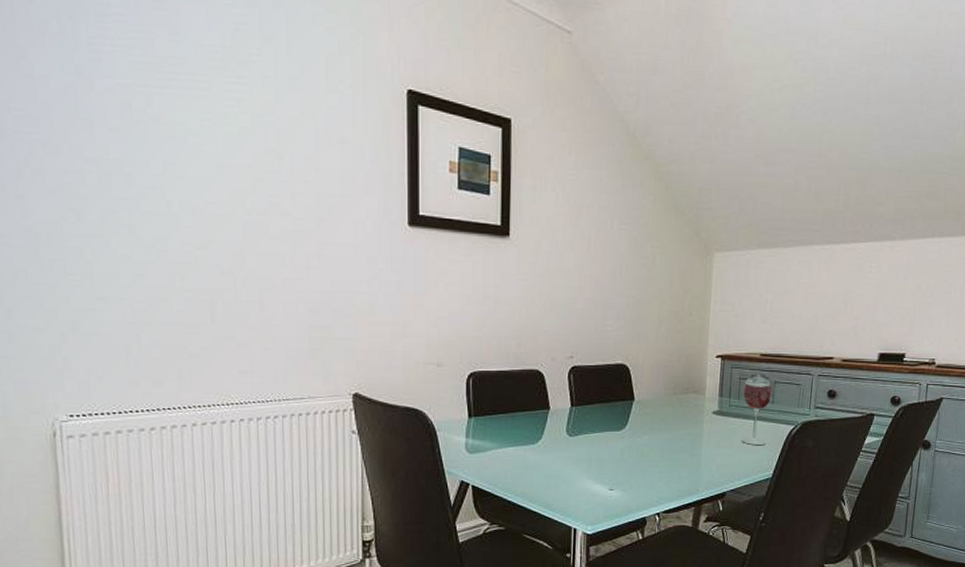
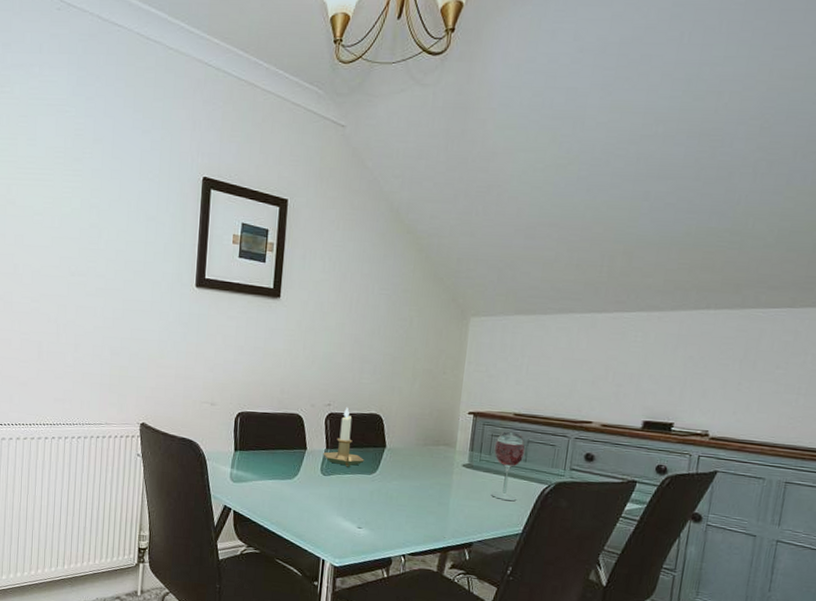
candlestick: none [568,358,613,425] -> present [323,407,364,468]

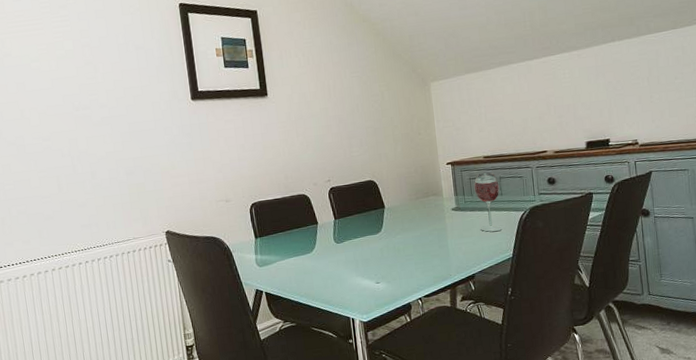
candlestick: present [323,407,364,468] -> none [332,179,369,232]

